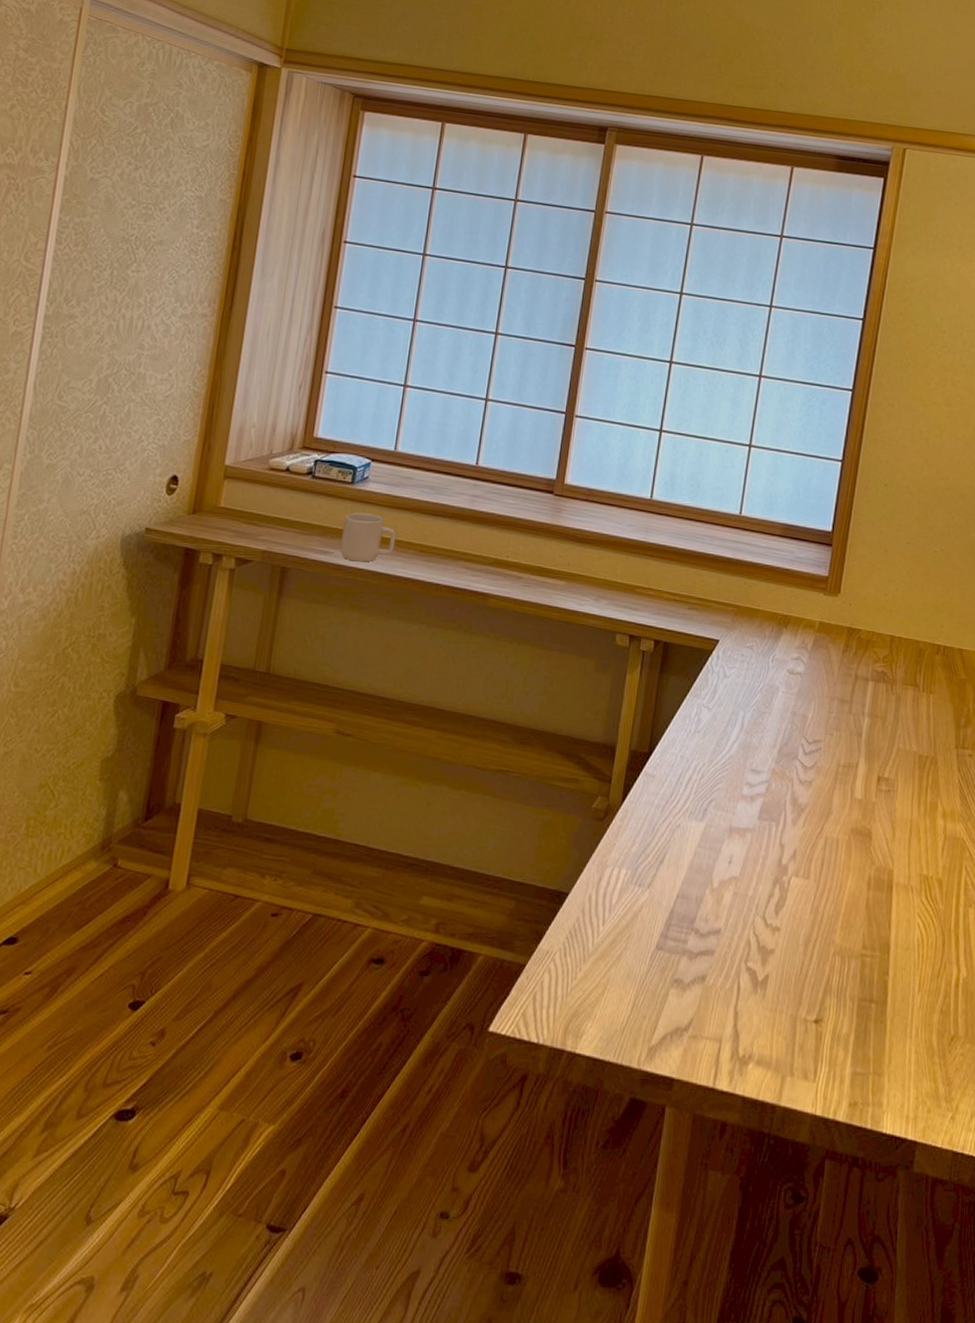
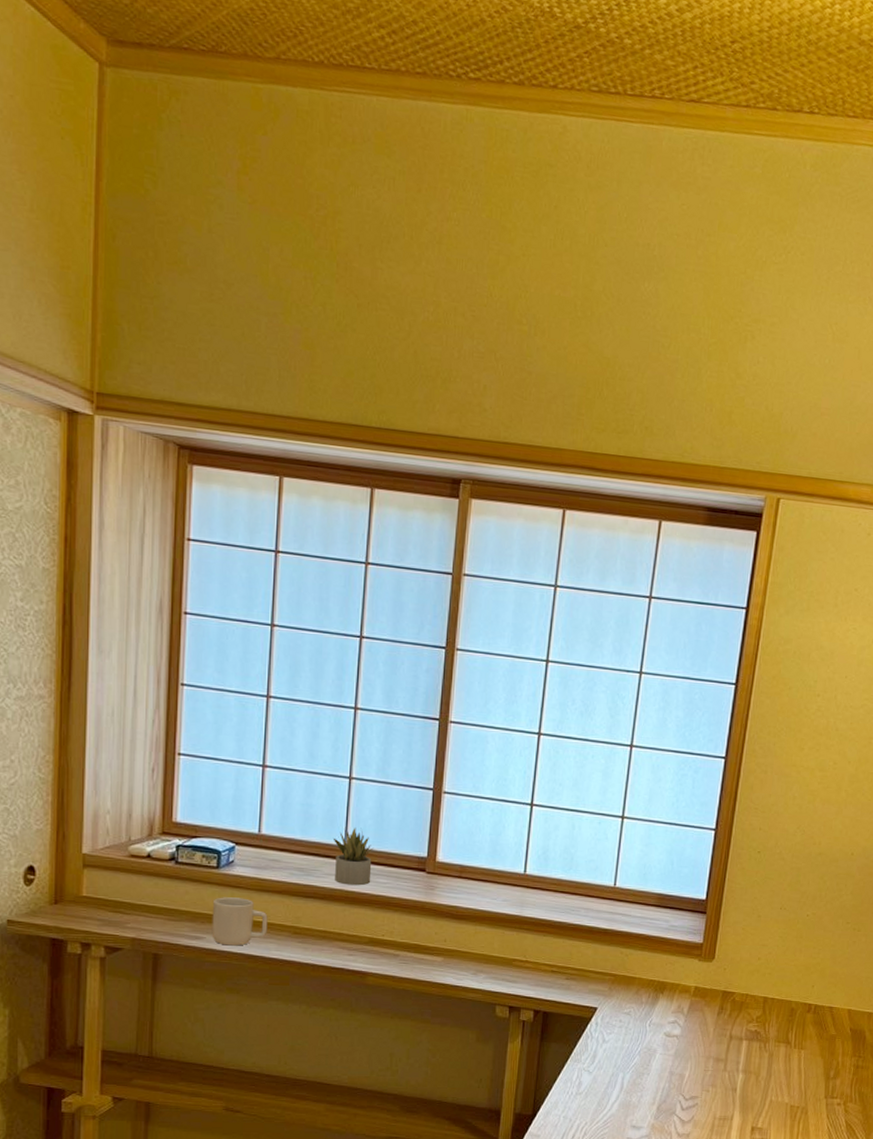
succulent plant: none [464,448,504,506] -> present [334,827,374,886]

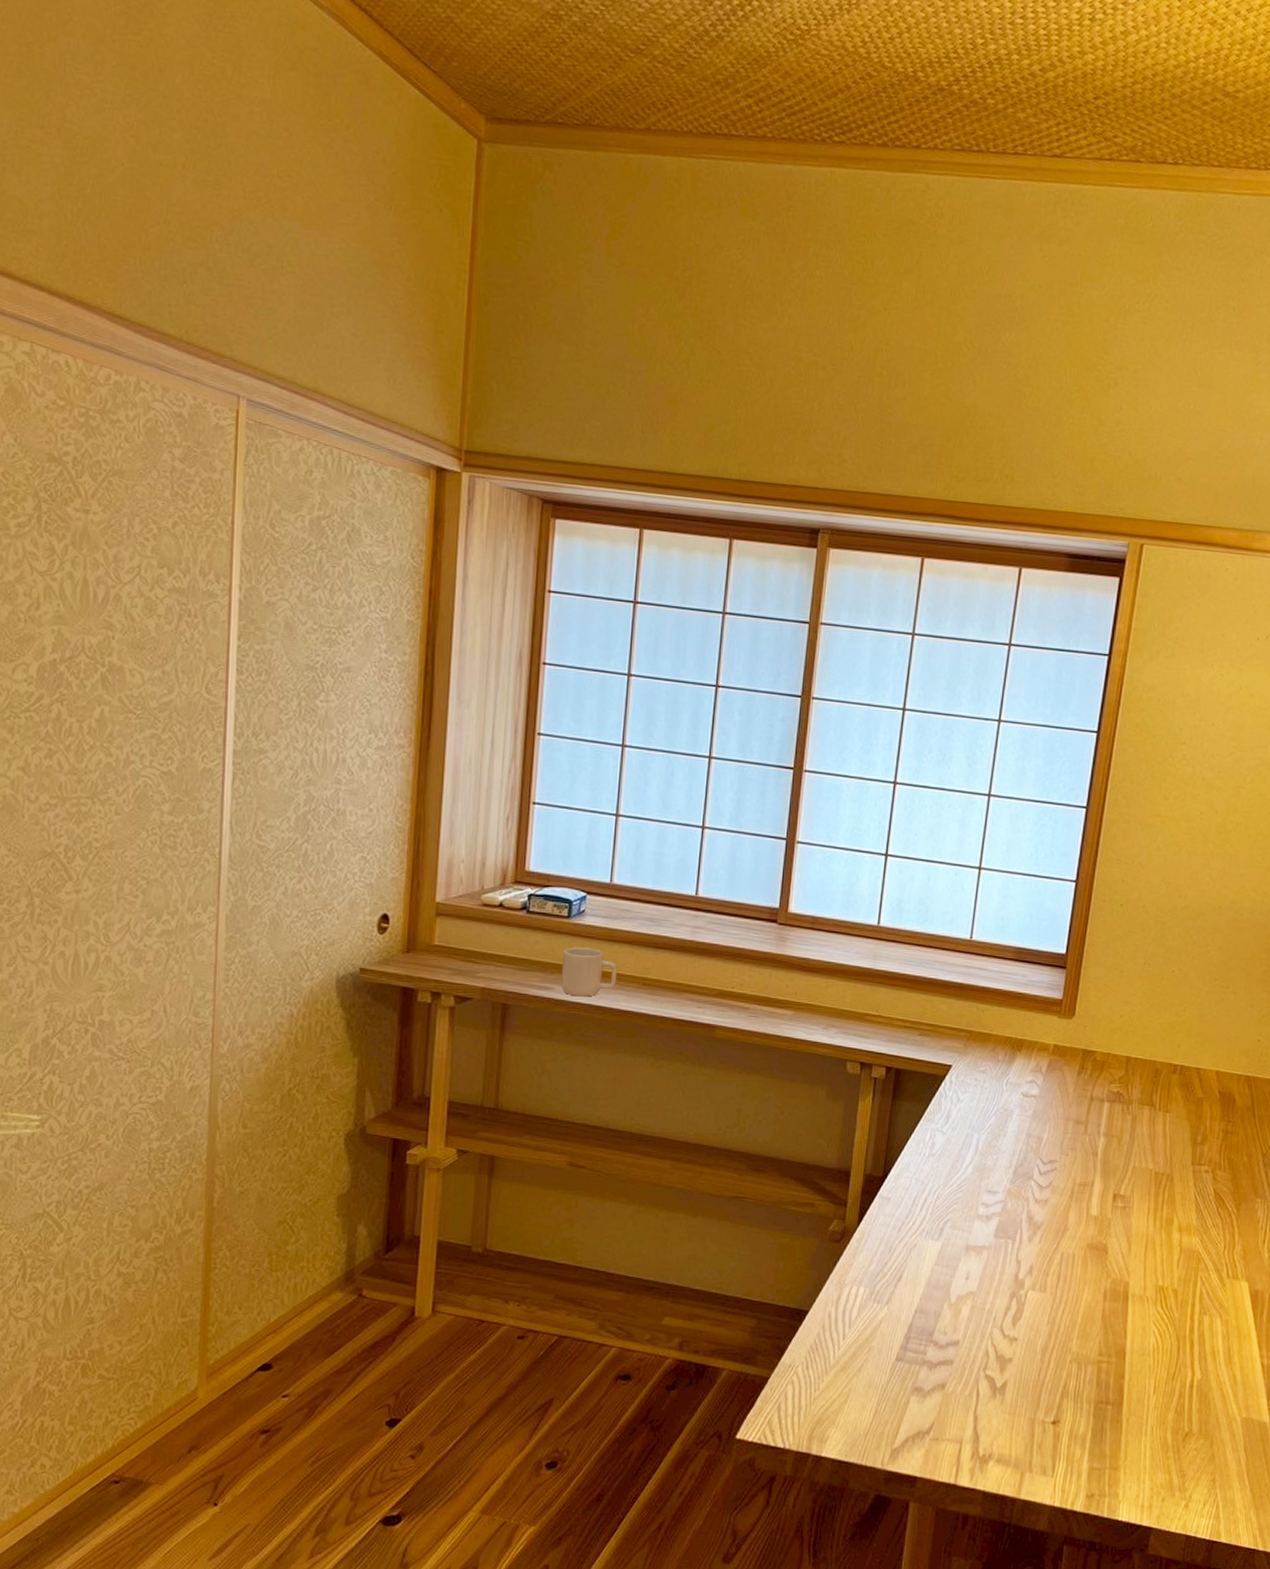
succulent plant: present [334,827,374,886] -> none [685,877,725,937]

